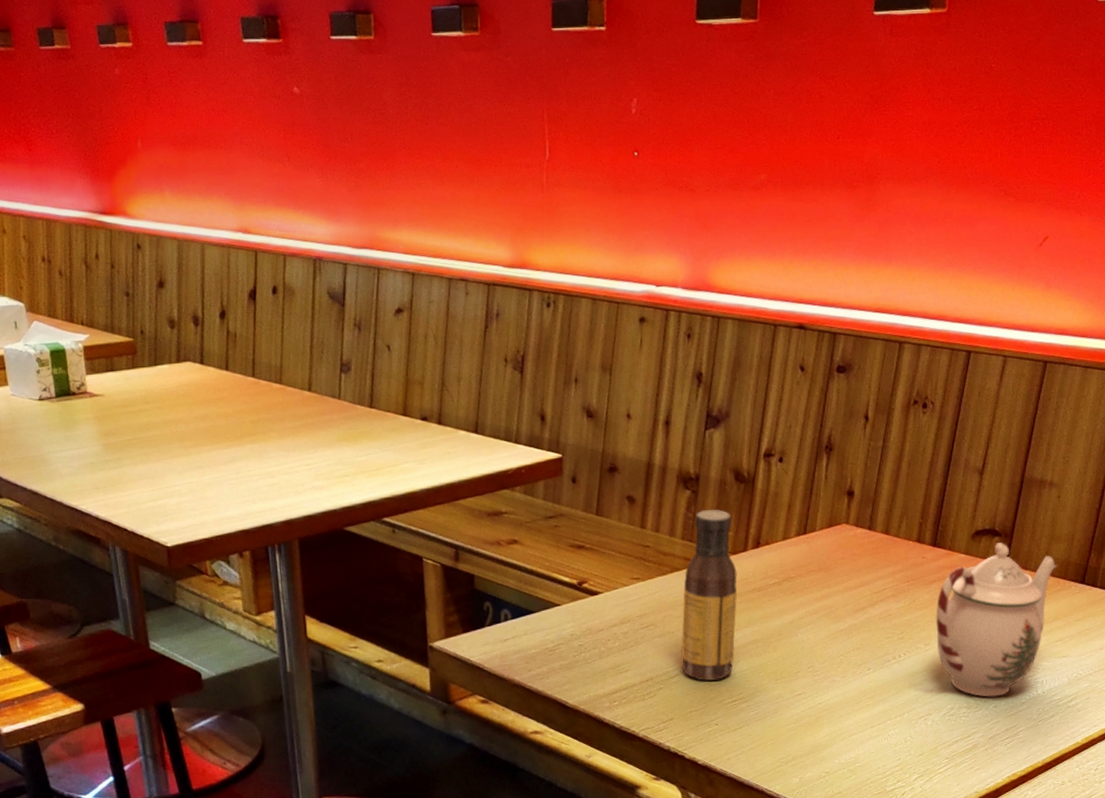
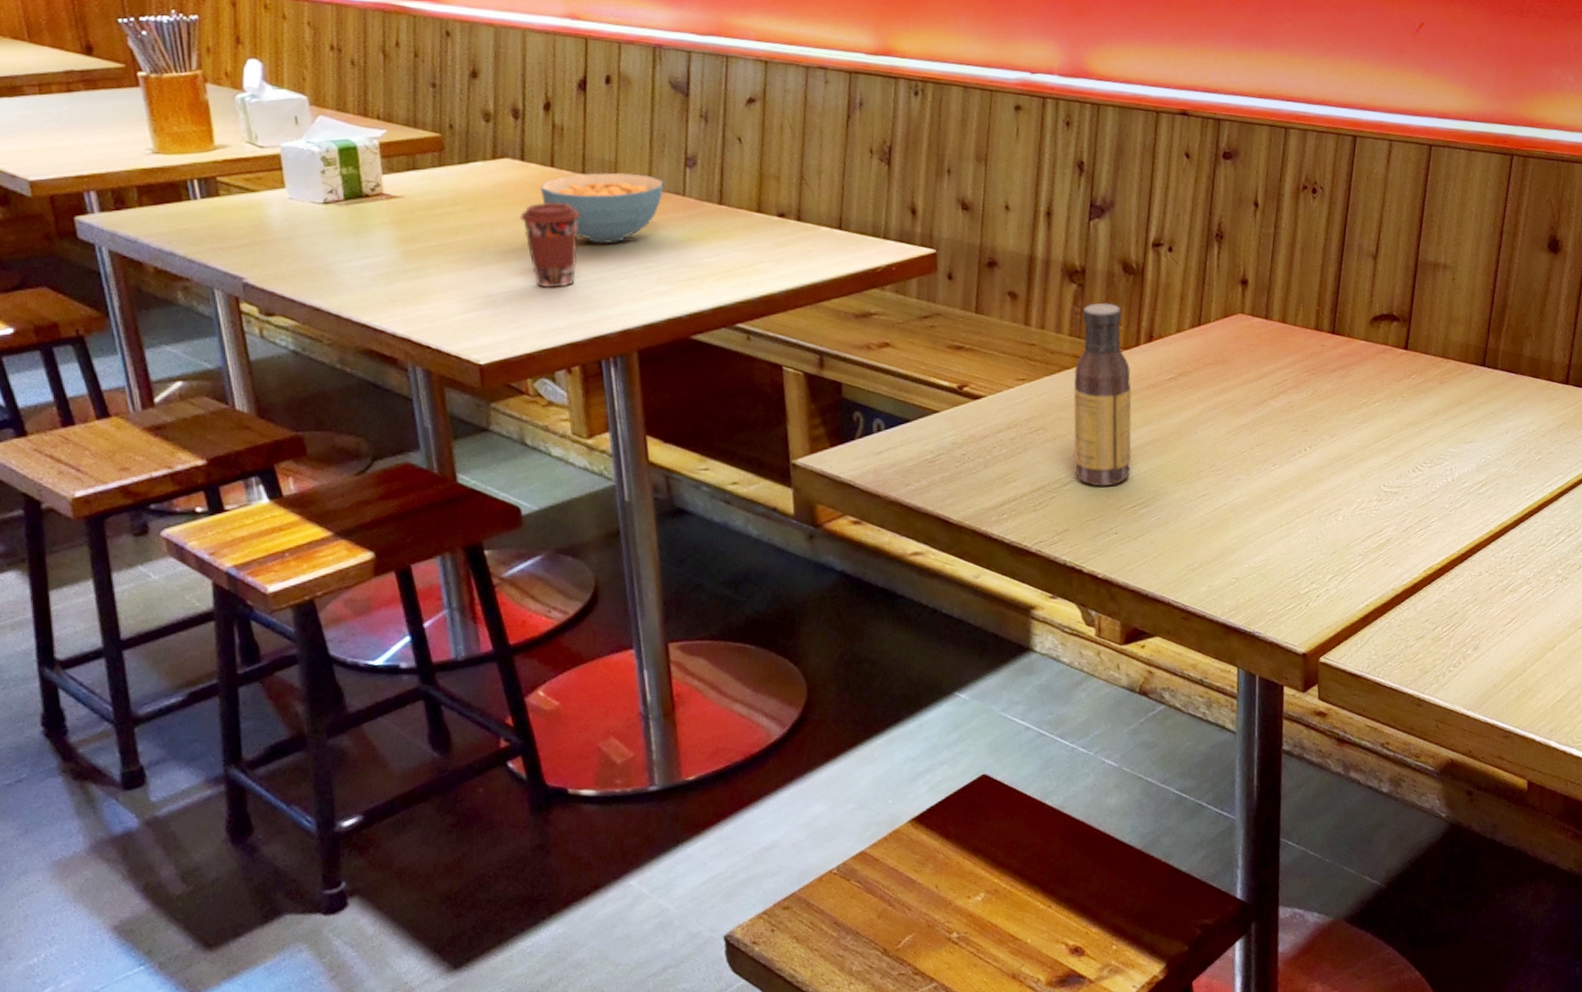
coffee cup: none [200,403,250,481] -> present [520,202,580,289]
cereal bowl: none [217,376,322,442] -> present [541,172,664,244]
teapot: present [936,543,1057,697] -> none [1339,328,1457,488]

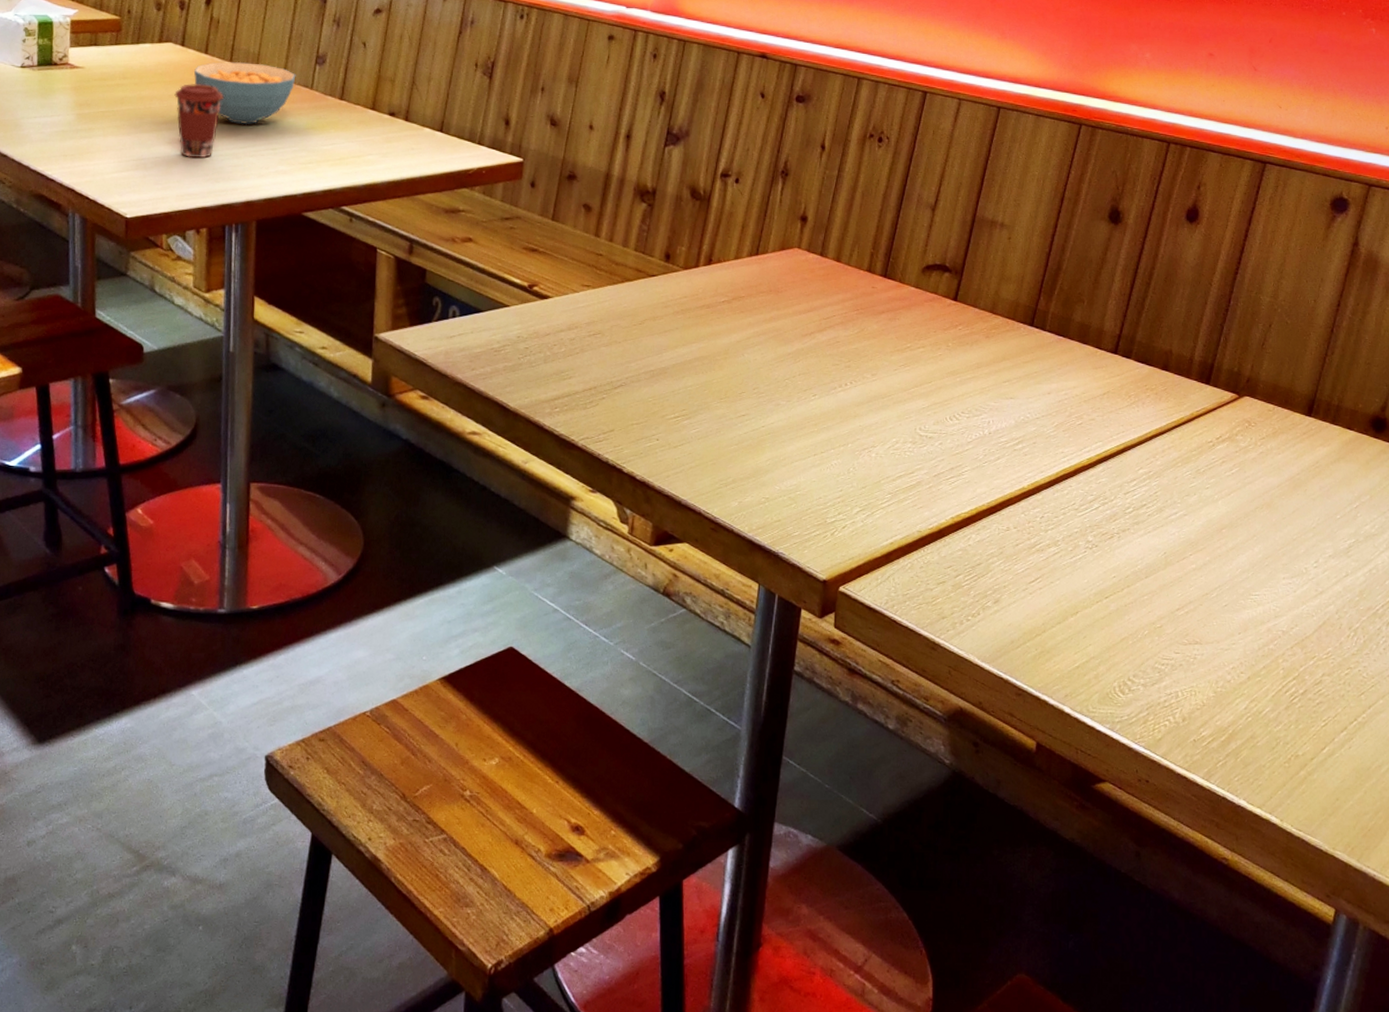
sauce bottle: present [1073,303,1132,487] -> none [626,224,688,394]

